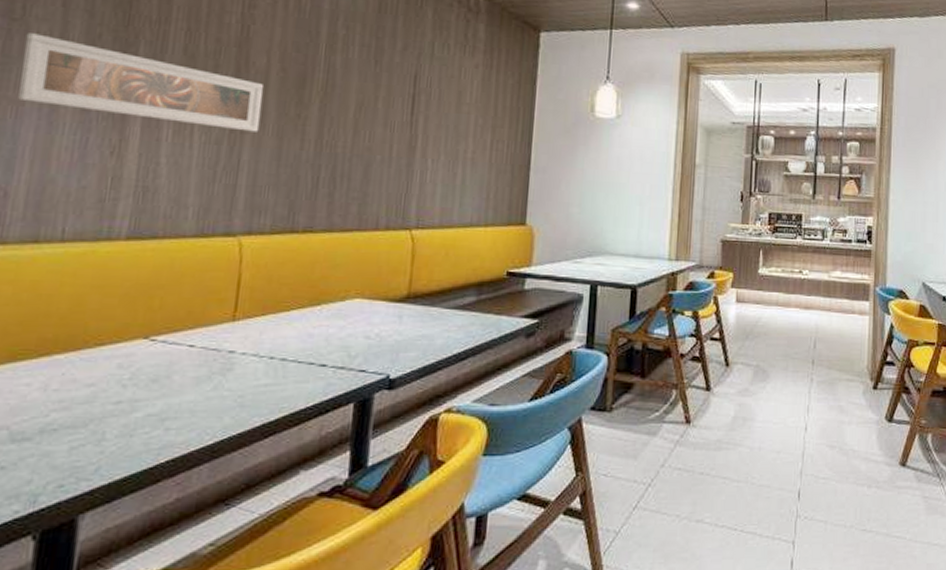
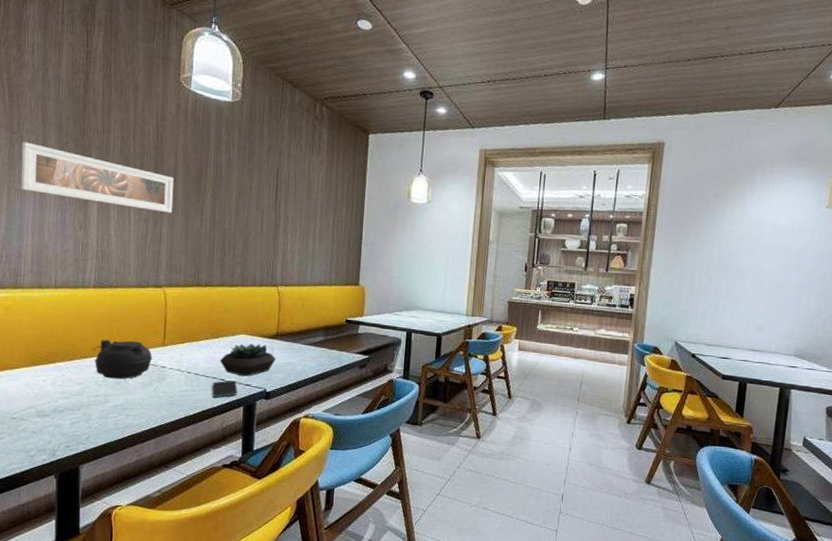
teapot: none [116,315,215,375] -> present [92,339,152,379]
smartphone: none [306,365,346,392] -> present [212,380,237,398]
succulent plant: none [319,310,406,359] -> present [219,343,276,377]

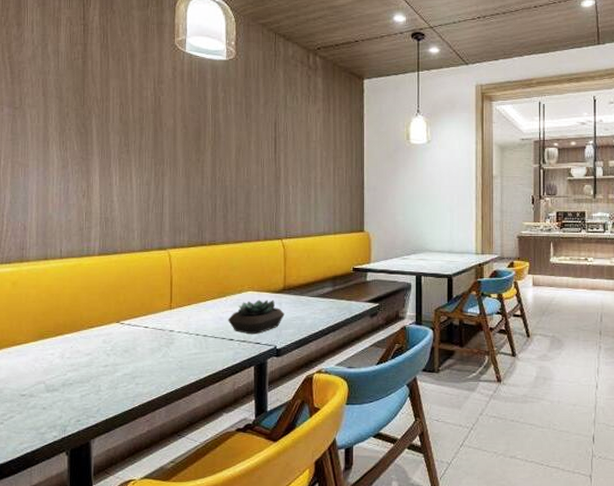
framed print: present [21,142,174,213] -> none [24,116,174,174]
teapot: present [92,339,152,379] -> none [99,306,160,347]
smartphone: present [212,380,237,398] -> none [221,339,247,359]

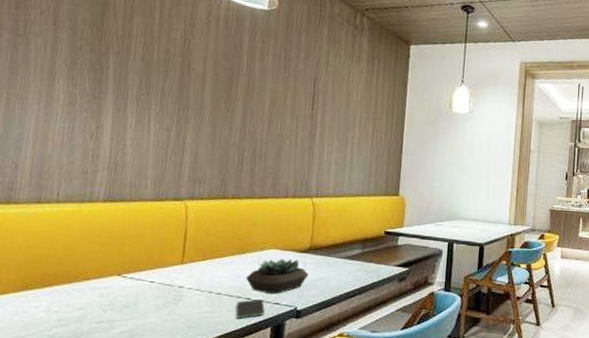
smartphone: none [221,339,247,359] -> present [235,299,265,319]

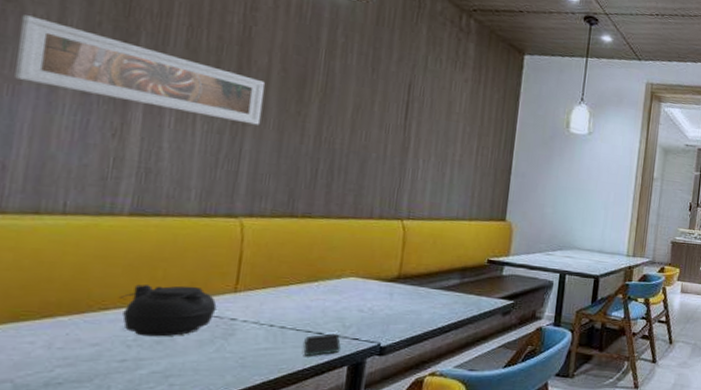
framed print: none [23,45,201,122] -> present [15,14,265,125]
teapot: none [97,259,169,303] -> present [120,284,217,337]
succulent plant: present [245,258,309,295] -> none [316,288,396,329]

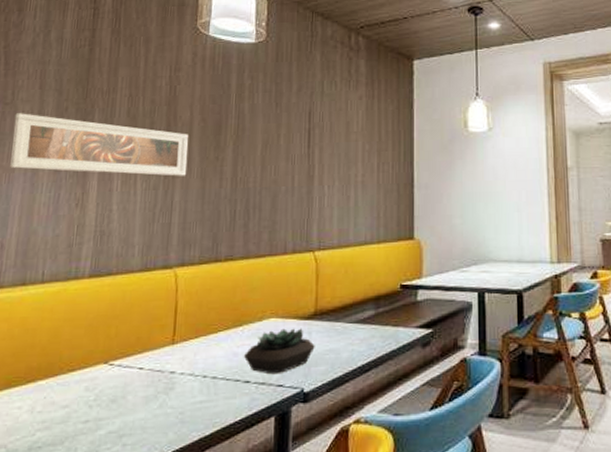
teapot: present [120,284,217,337] -> none [83,341,159,396]
smartphone: present [303,333,341,356] -> none [234,381,267,407]
succulent plant: none [316,288,396,329] -> present [243,328,315,375]

